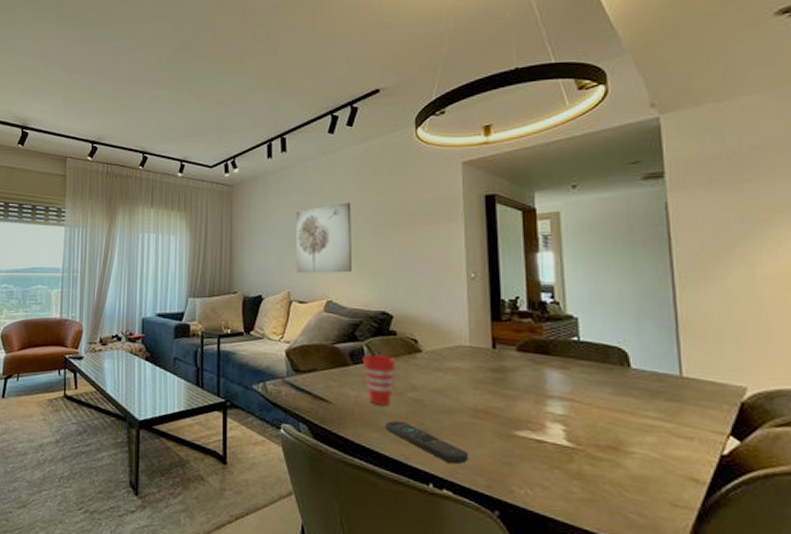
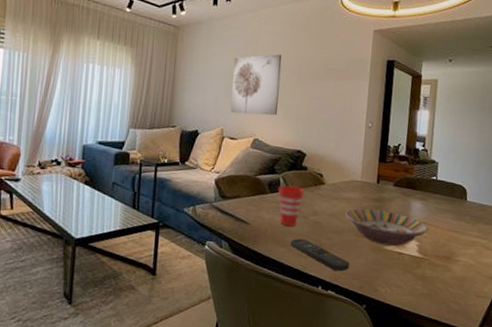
serving bowl: none [453,382,578,431] -> present [345,208,429,246]

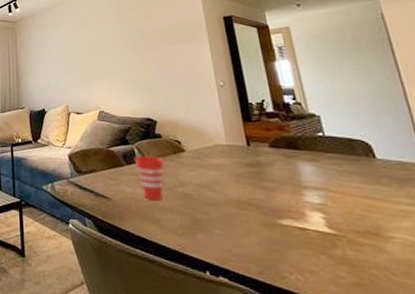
wall art: present [230,54,283,116] -> none [67,29,118,89]
remote control: present [290,238,350,272] -> none [160,213,240,253]
serving bowl: present [345,208,429,246] -> none [217,176,334,219]

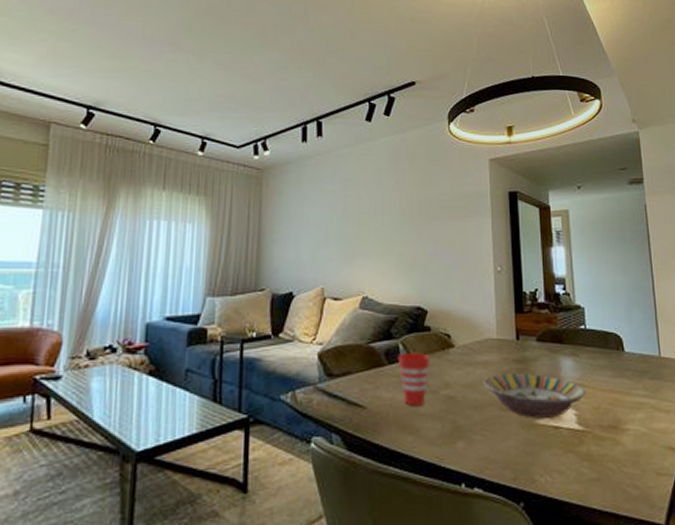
serving bowl: none [217,176,334,219] -> present [483,374,586,418]

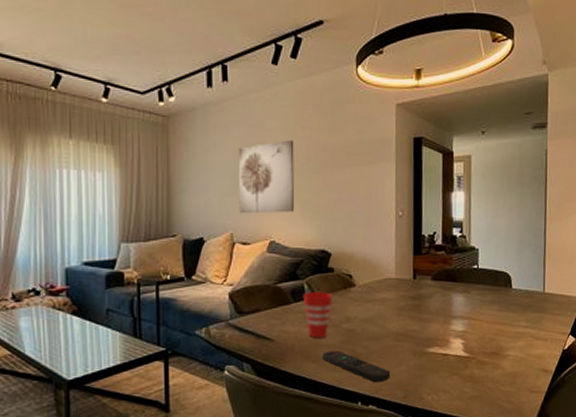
wall art: none [331,193,388,268] -> present [238,140,294,214]
remote control: none [420,420,497,461] -> present [322,350,391,383]
serving bowl: present [483,374,586,418] -> none [380,309,474,347]

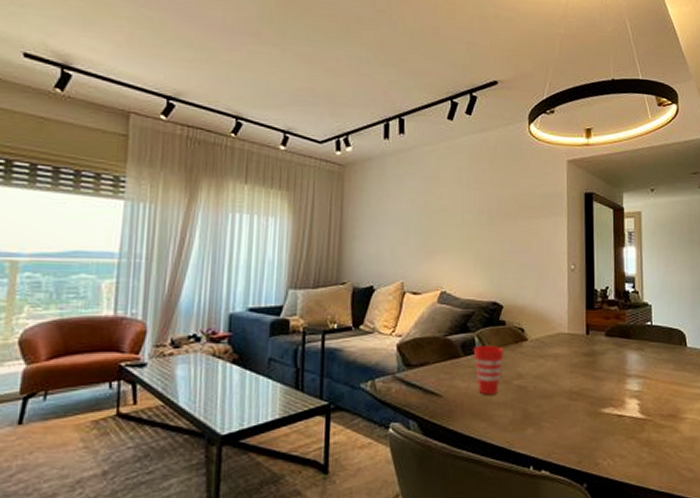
wall art: present [238,140,294,214] -> none [411,191,468,263]
remote control: present [322,350,391,383] -> none [492,409,564,445]

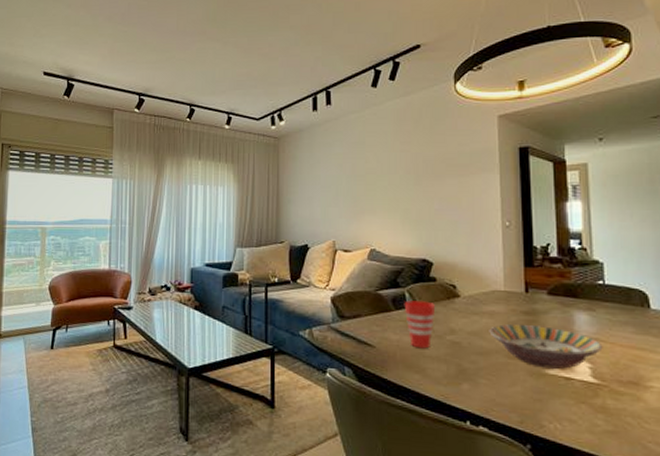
serving bowl: none [553,367,649,407] -> present [489,324,603,369]

